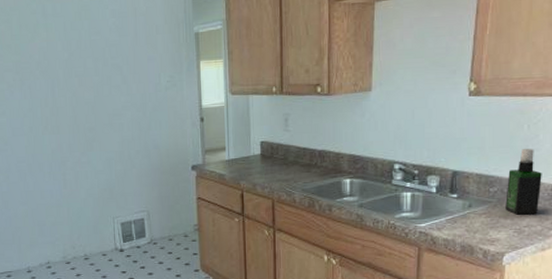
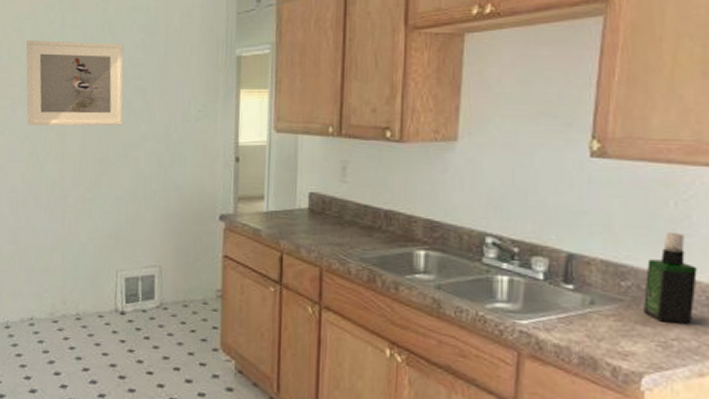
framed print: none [14,28,106,105] -> present [26,40,124,126]

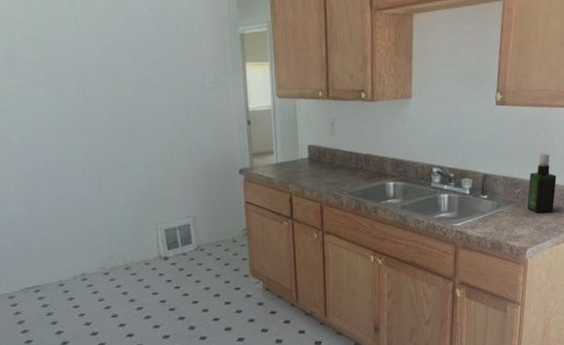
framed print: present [26,40,124,126] -> none [37,20,146,103]

